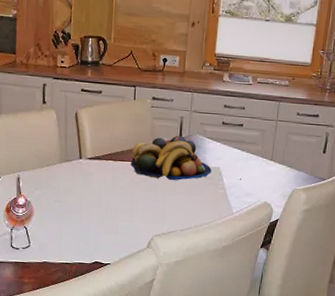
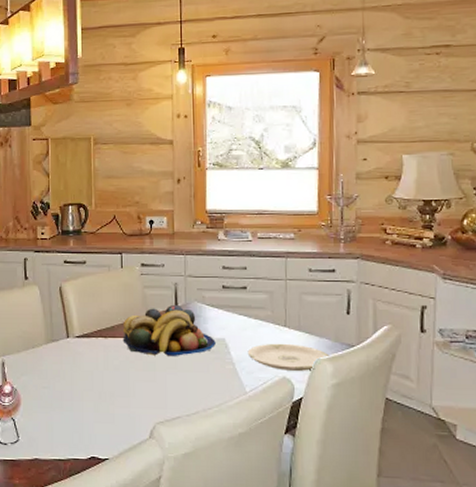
plate: none [237,173,306,198] -> present [247,343,332,371]

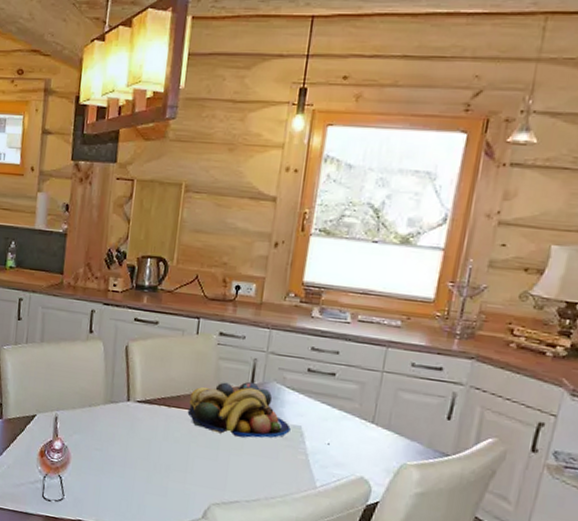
plate: present [247,343,332,371] -> none [324,438,421,475]

